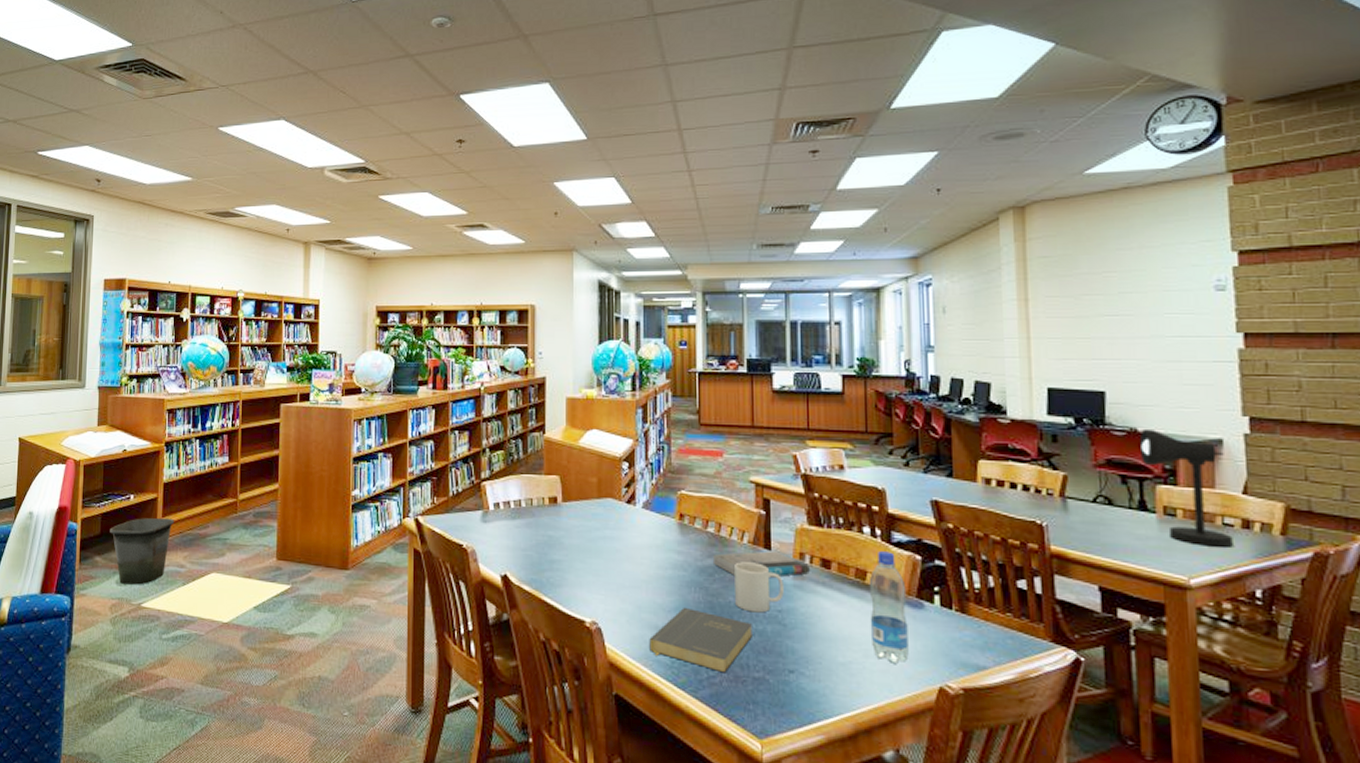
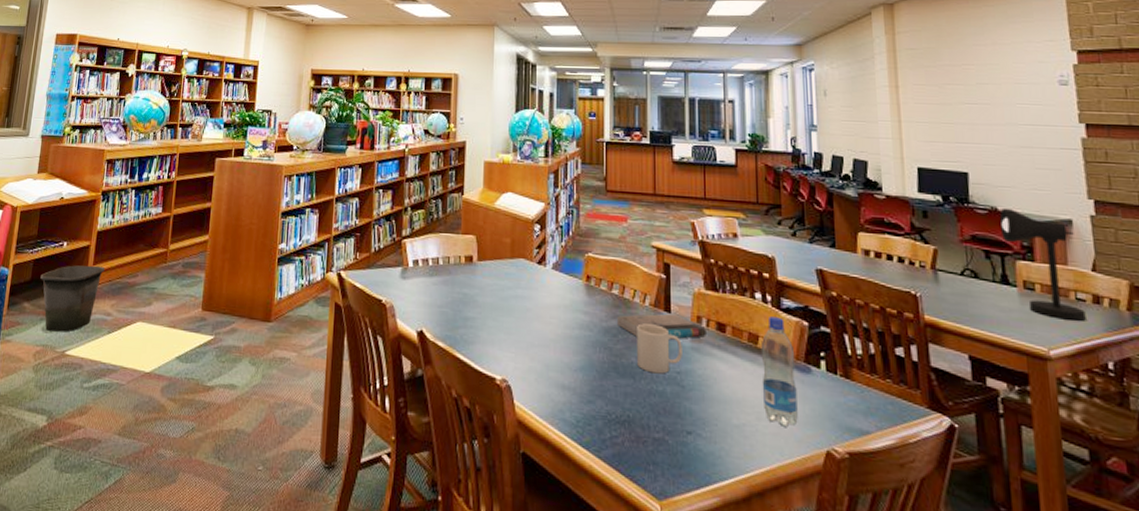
book: present [649,607,752,673] -> none [556,366,653,433]

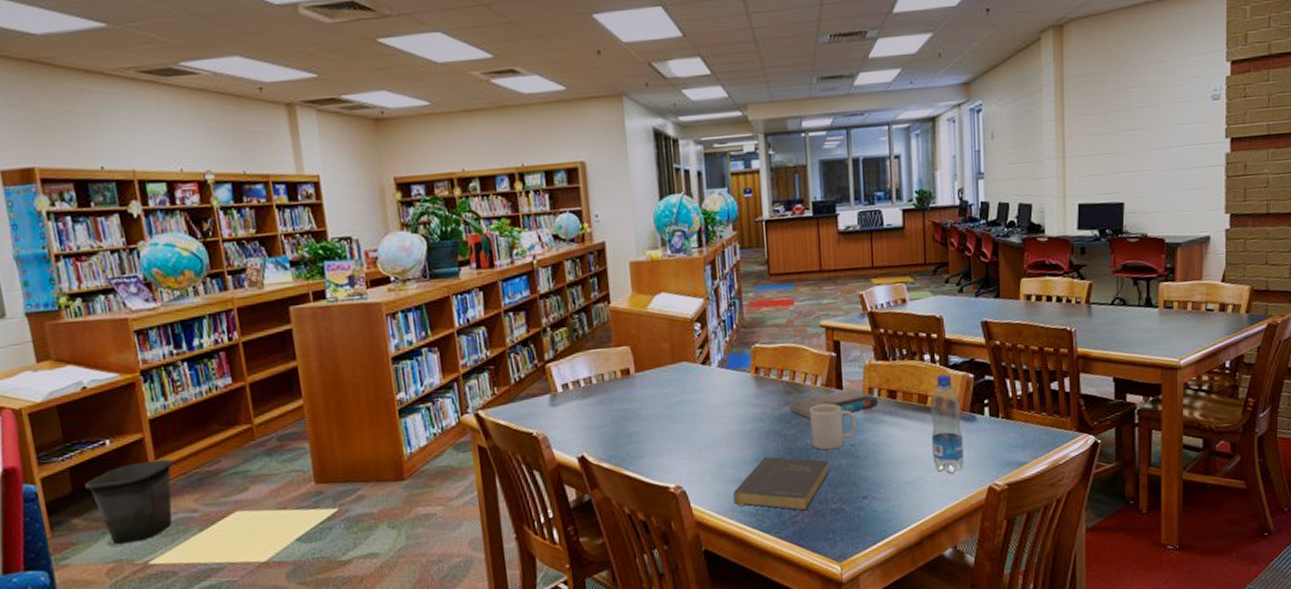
book: none [556,366,653,433] -> present [733,456,829,511]
desk lamp: present [999,207,1086,321] -> none [1148,233,1212,331]

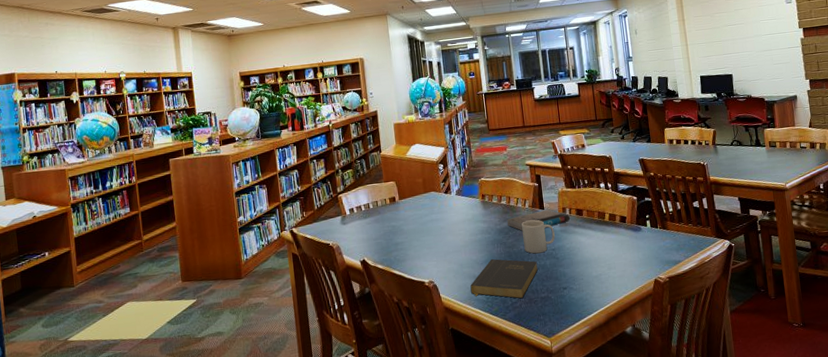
waste bin: present [85,459,174,544] -> none [30,265,89,326]
bottle: present [929,374,964,474] -> none [606,197,635,270]

